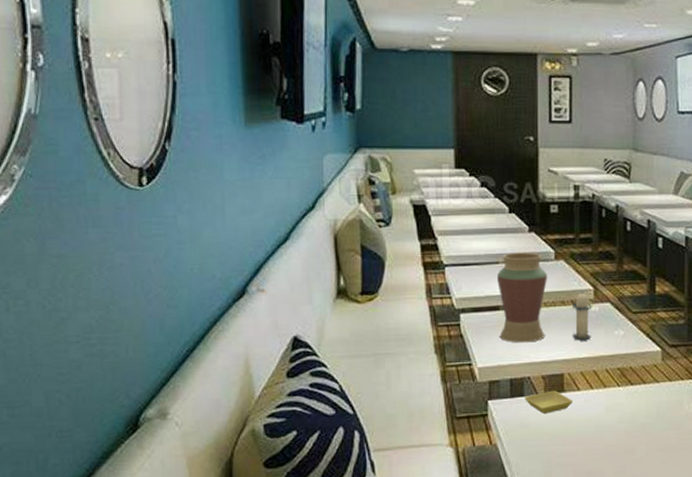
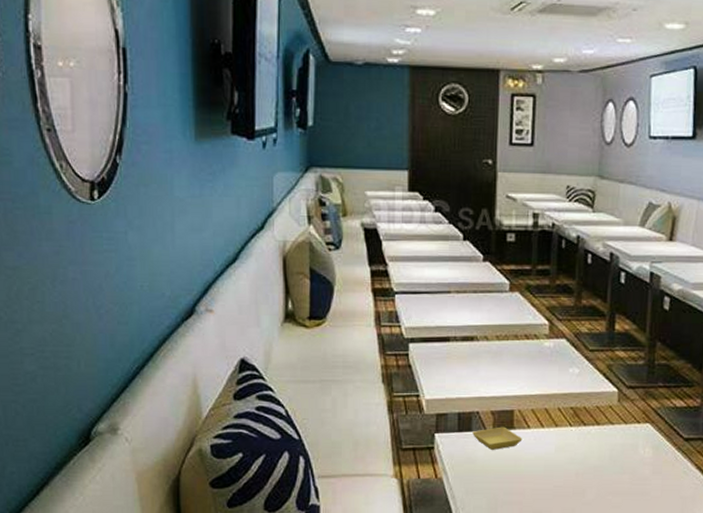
vase: present [497,252,548,343] -> none [449,282,502,377]
candle: present [572,291,592,341] -> none [524,325,547,377]

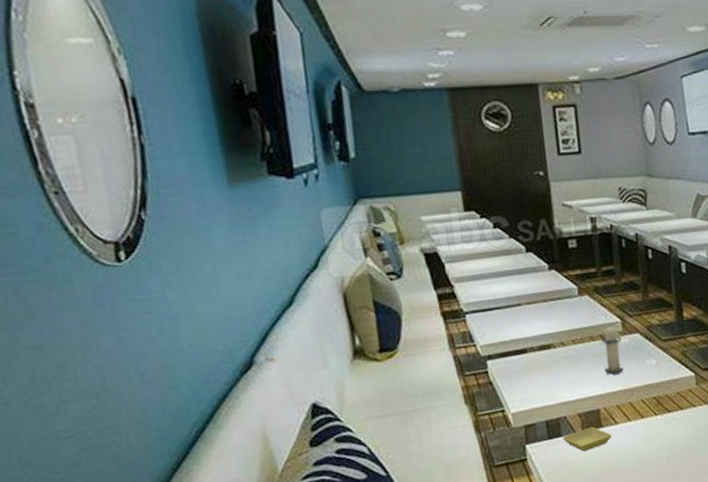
candle: none [524,325,547,377] -> present [600,324,624,375]

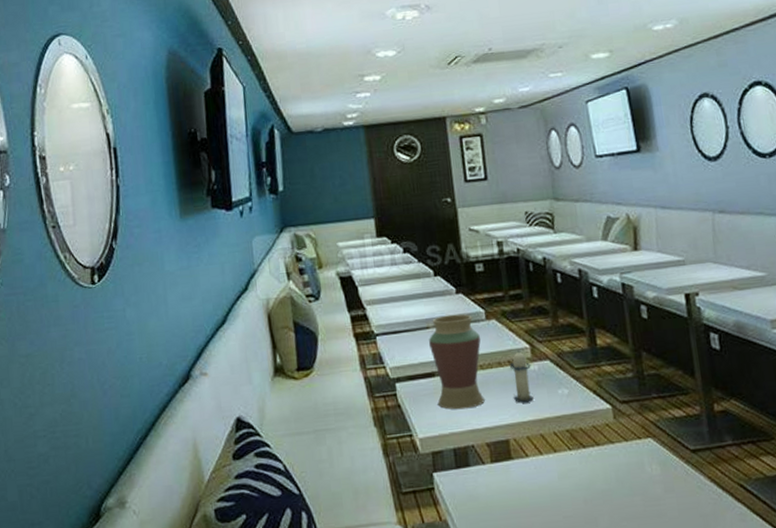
vase: none [521,290,577,384] -> present [429,314,485,410]
saucer: present [562,426,612,451] -> none [470,458,523,484]

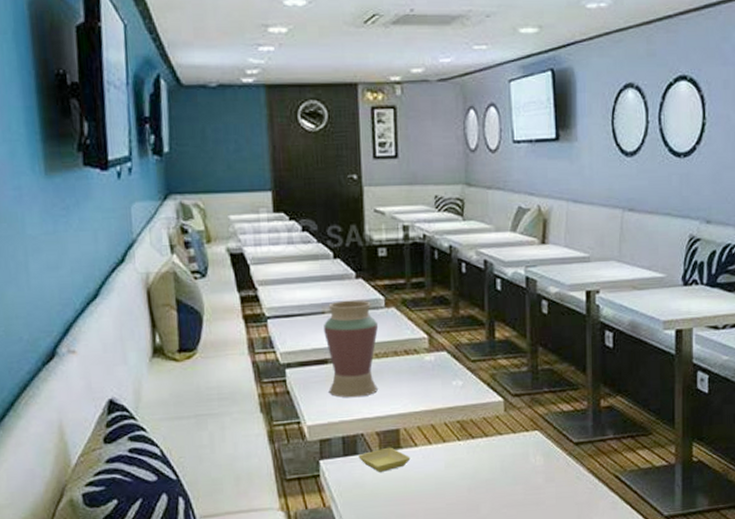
saucer: none [470,458,523,484] -> present [358,447,411,472]
candle: present [509,350,534,404] -> none [405,340,427,394]

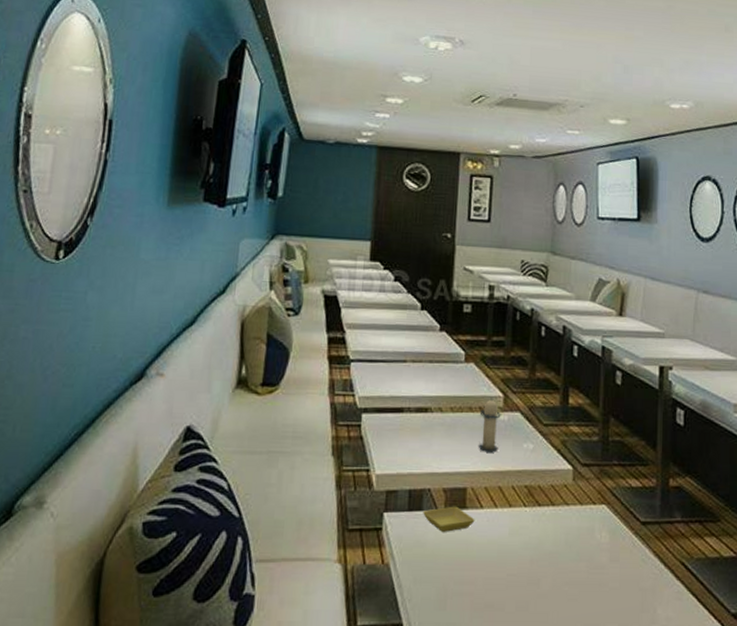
vase: present [324,300,379,398] -> none [401,351,457,451]
candle: none [405,340,427,394] -> present [478,398,501,453]

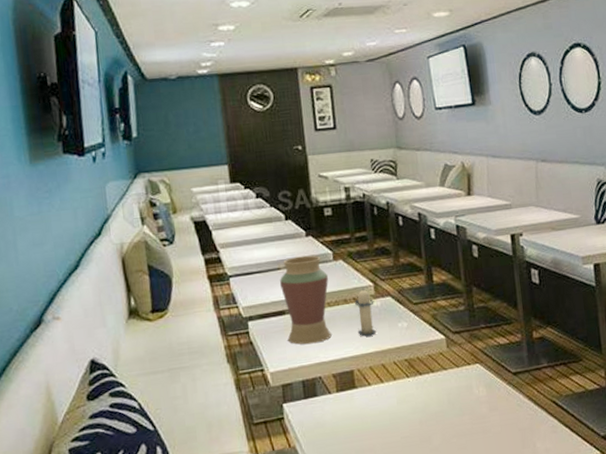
vase: none [401,351,457,451] -> present [280,255,332,345]
saucer: present [423,506,475,532] -> none [318,387,366,412]

